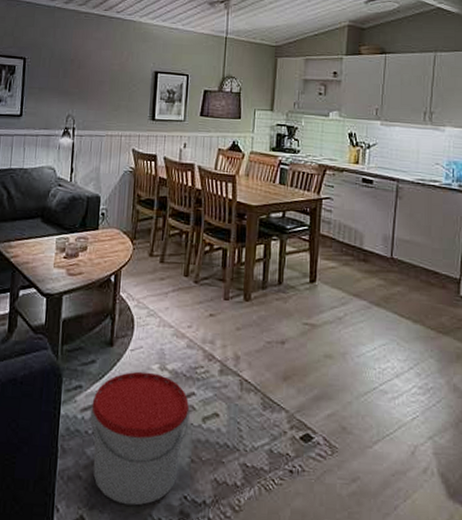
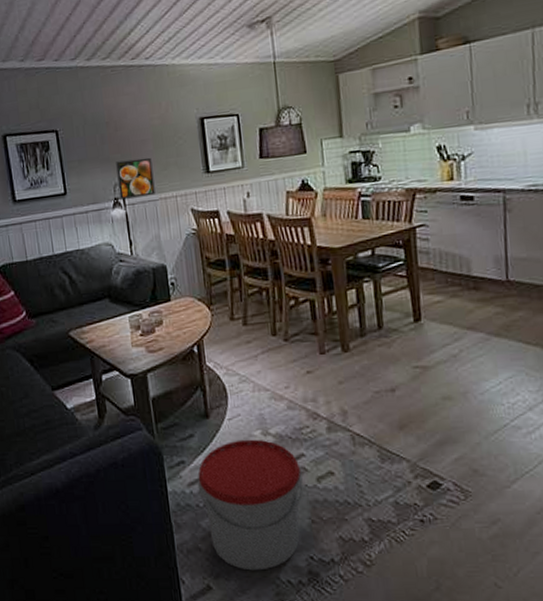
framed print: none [70,95,106,131] -> present [116,157,155,200]

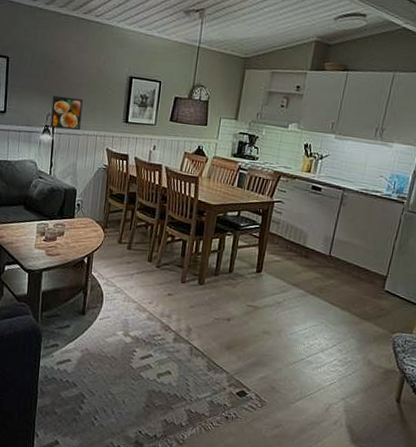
bucket: present [197,439,303,571] -> none [64,336,147,436]

